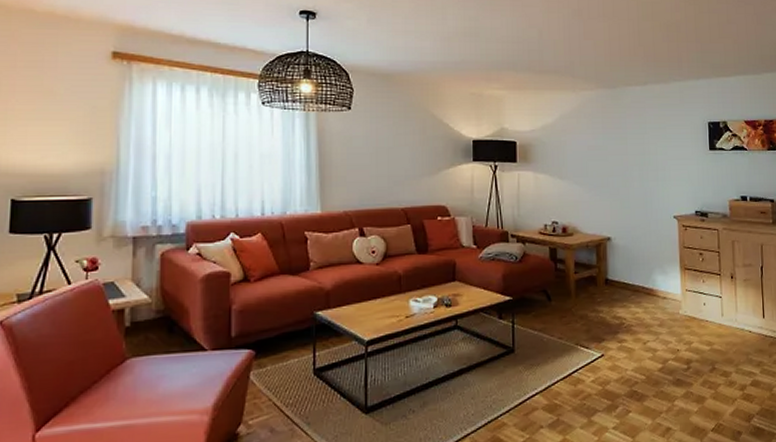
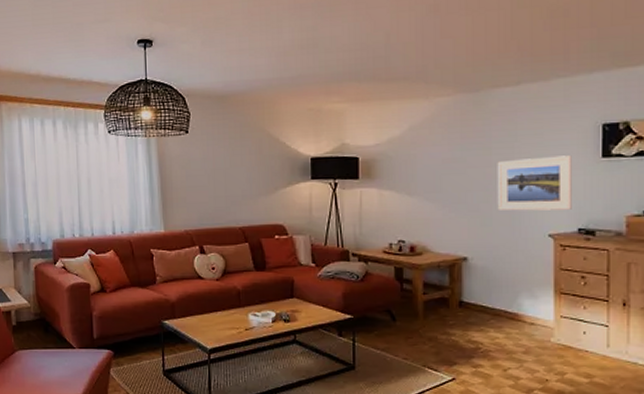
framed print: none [632,147,690,195] -> present [497,155,572,211]

